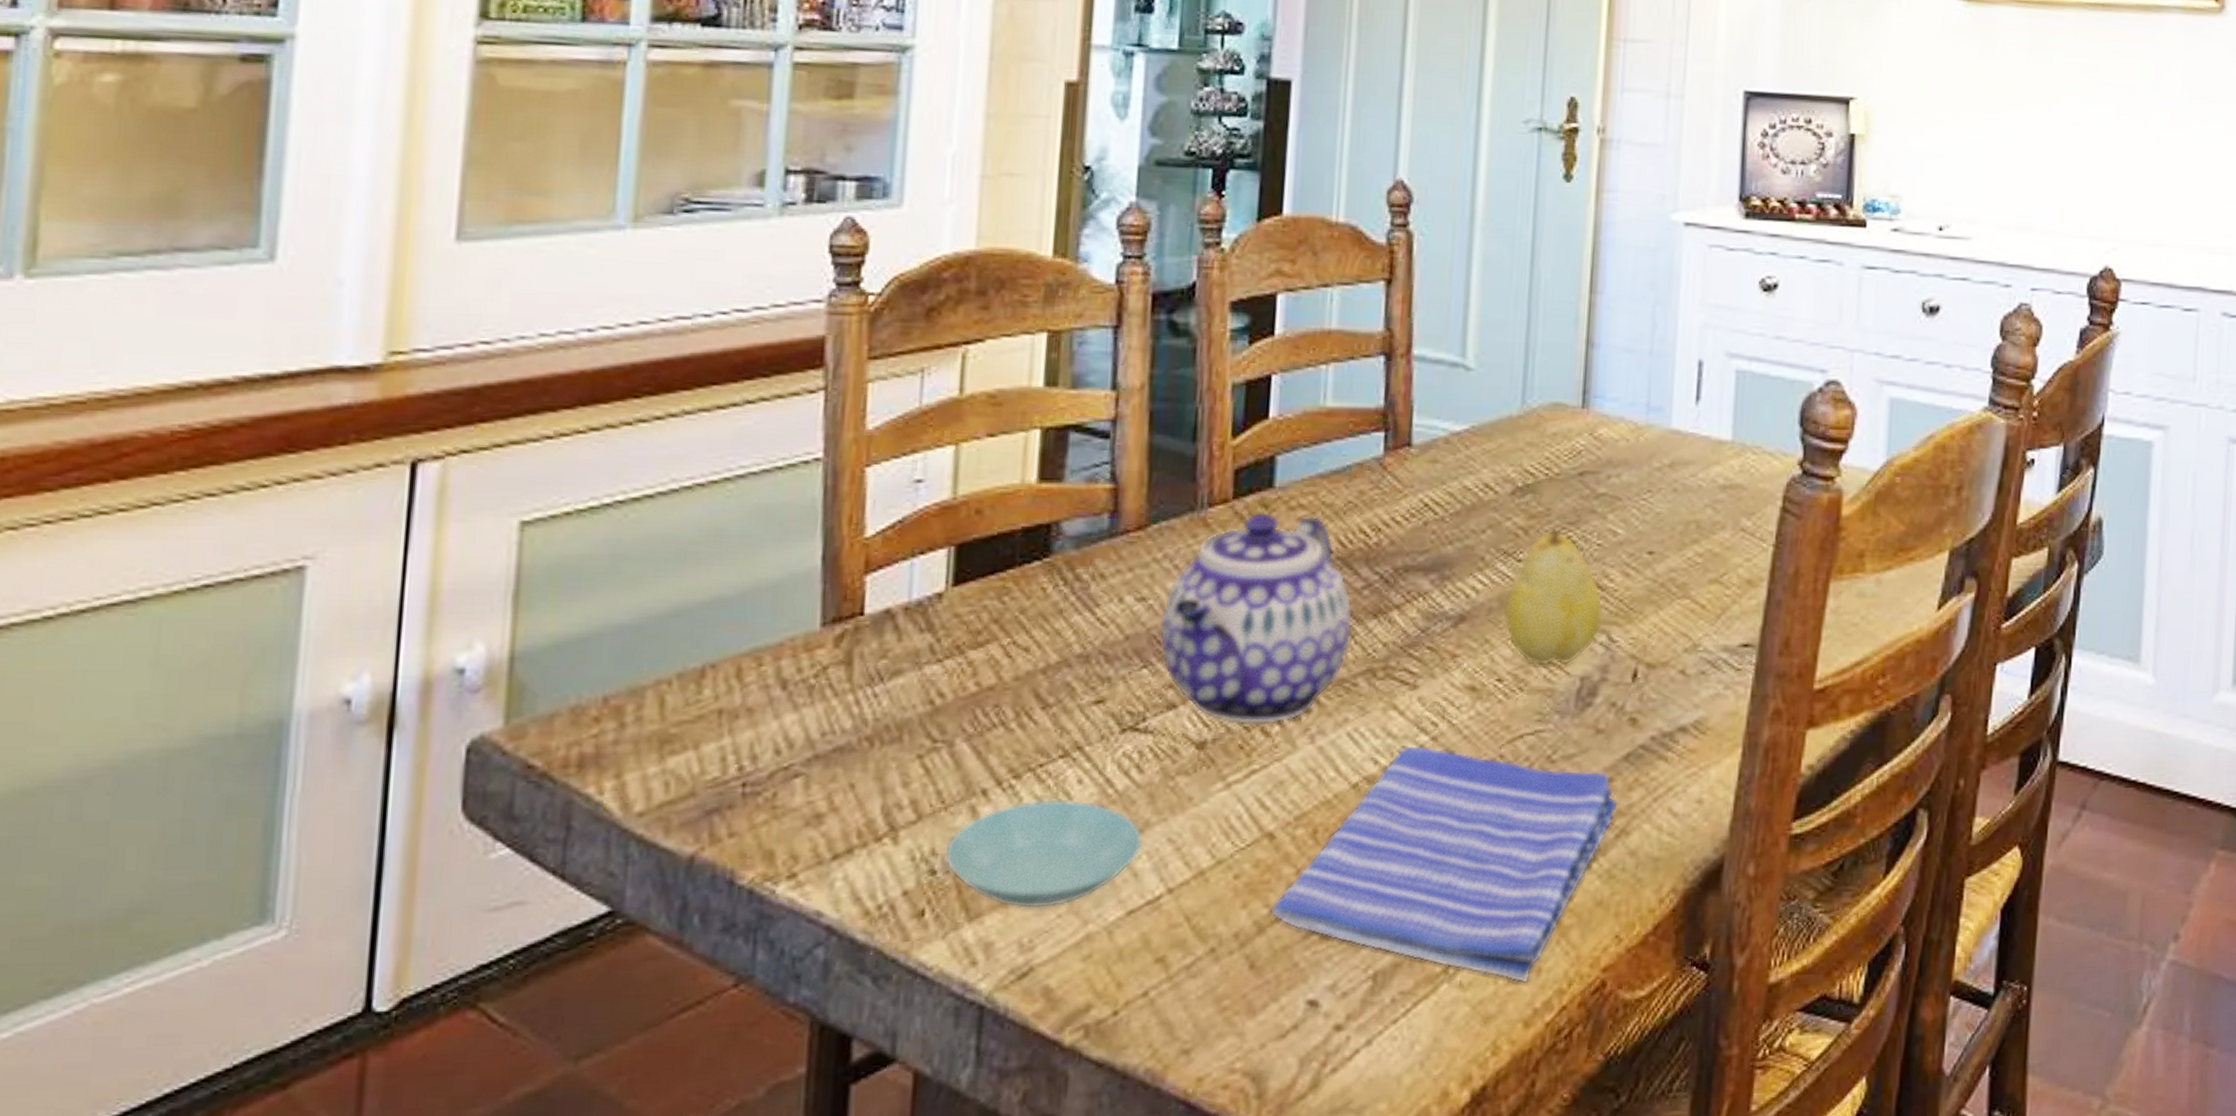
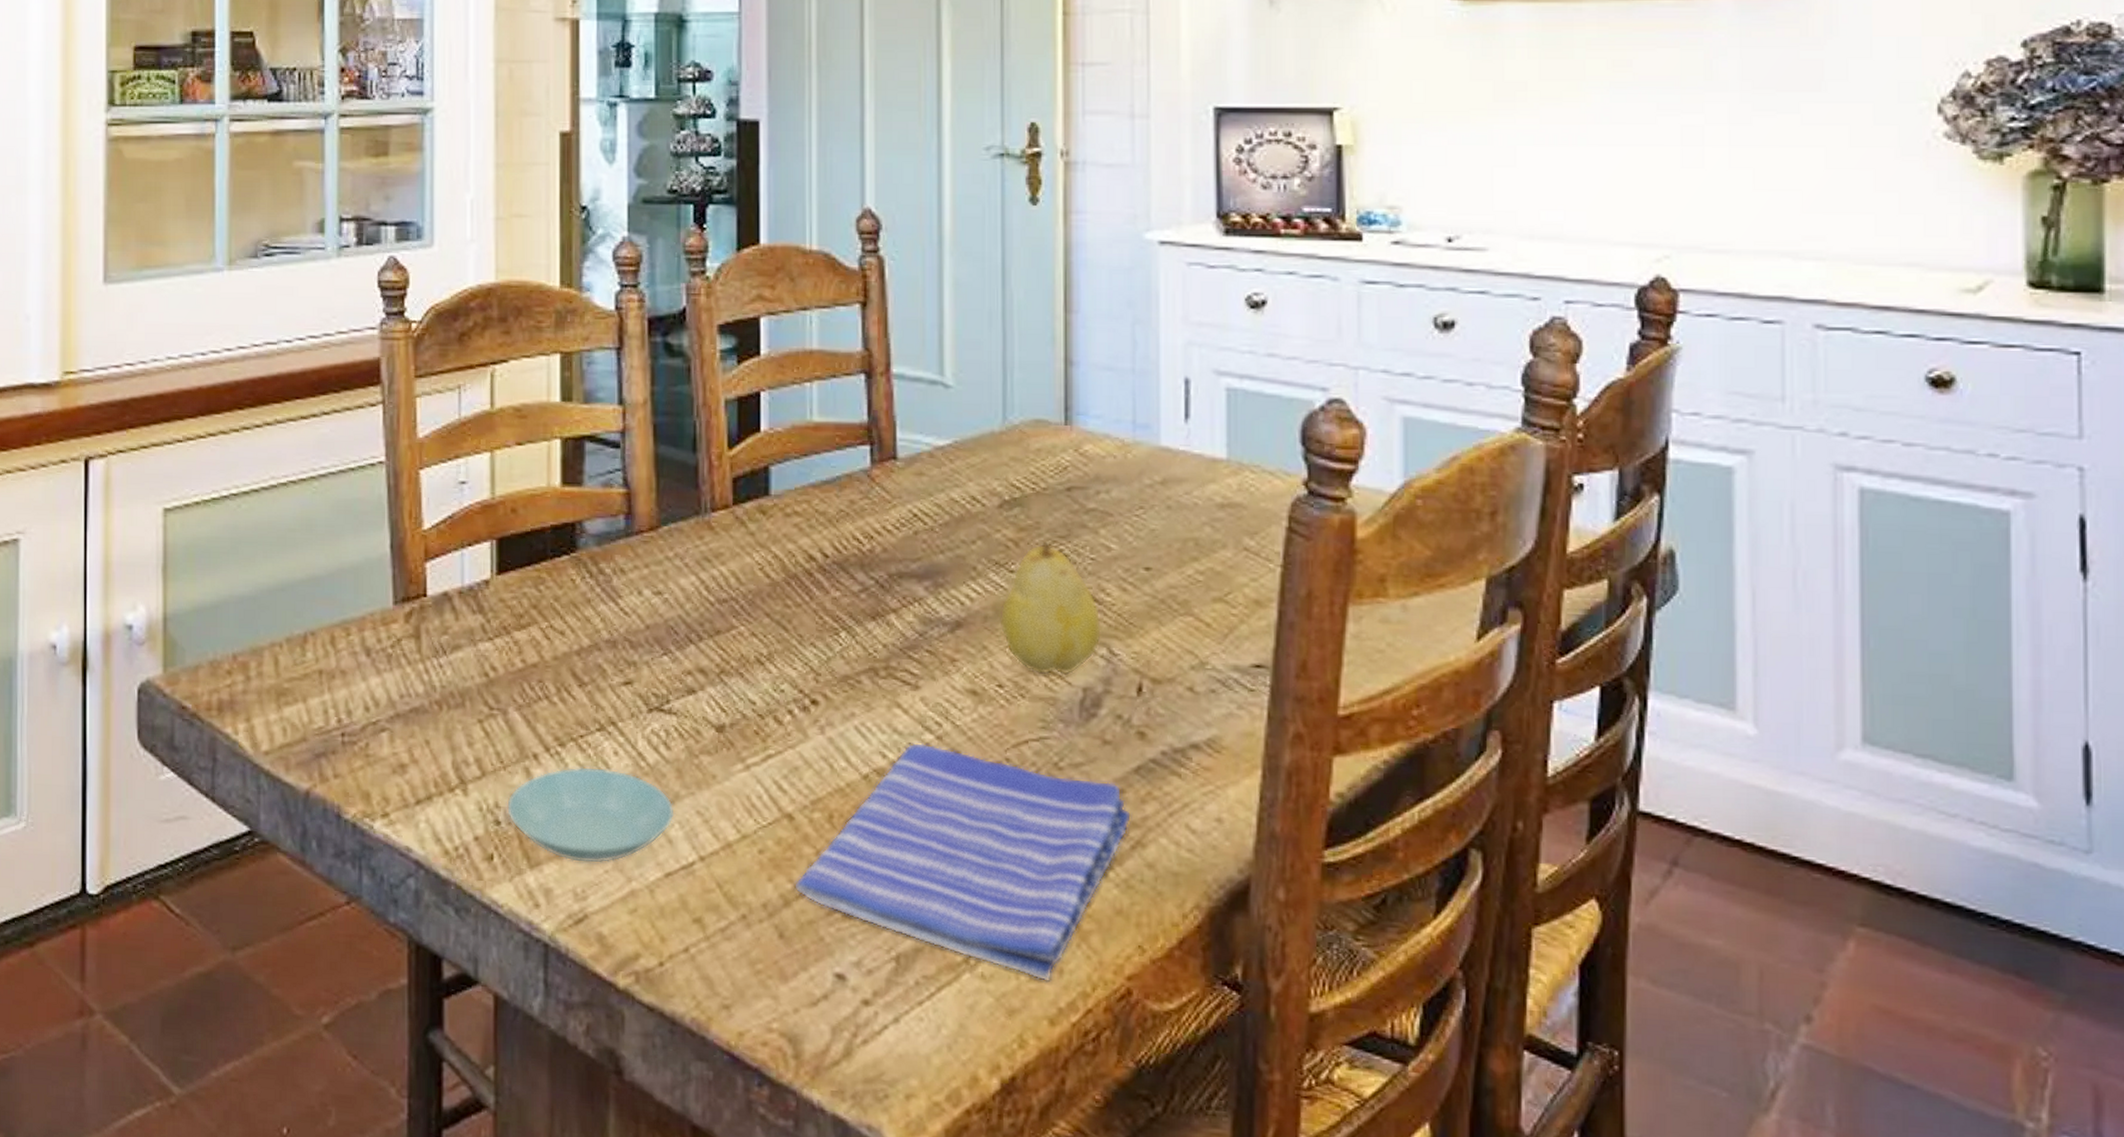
teapot: present [1160,511,1353,725] -> none [677,517,852,714]

